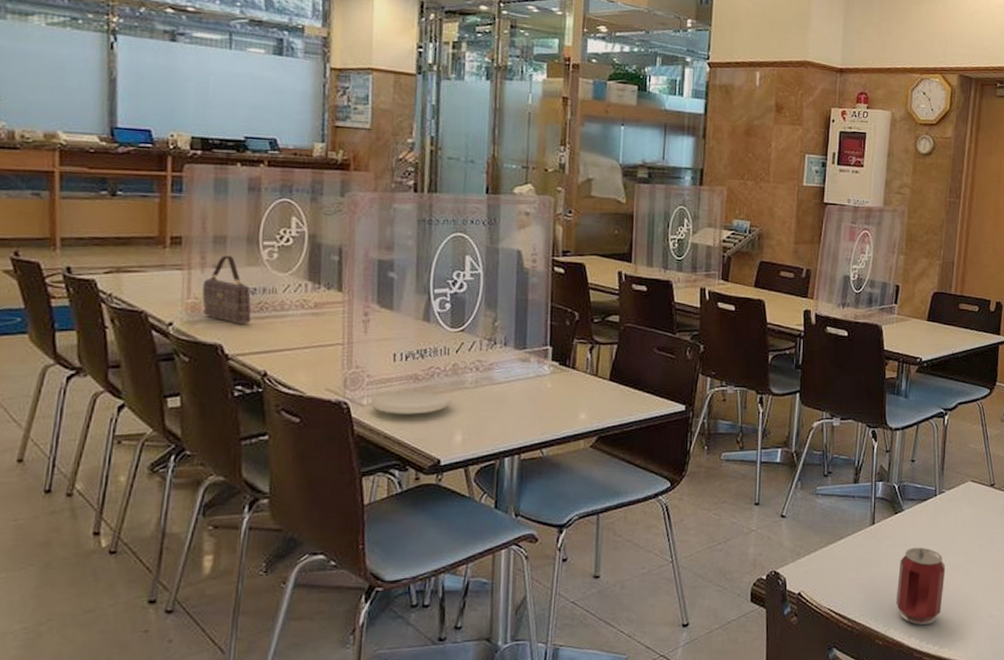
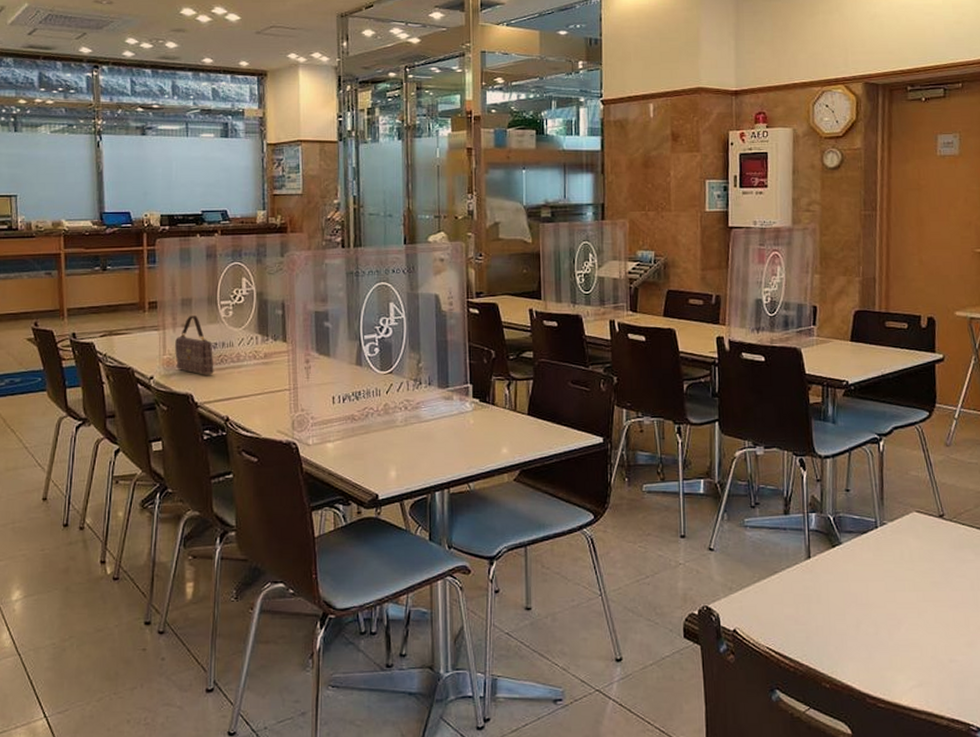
plate: present [370,391,452,415] -> none [315,431,385,453]
pop: present [895,547,946,625] -> none [841,583,895,668]

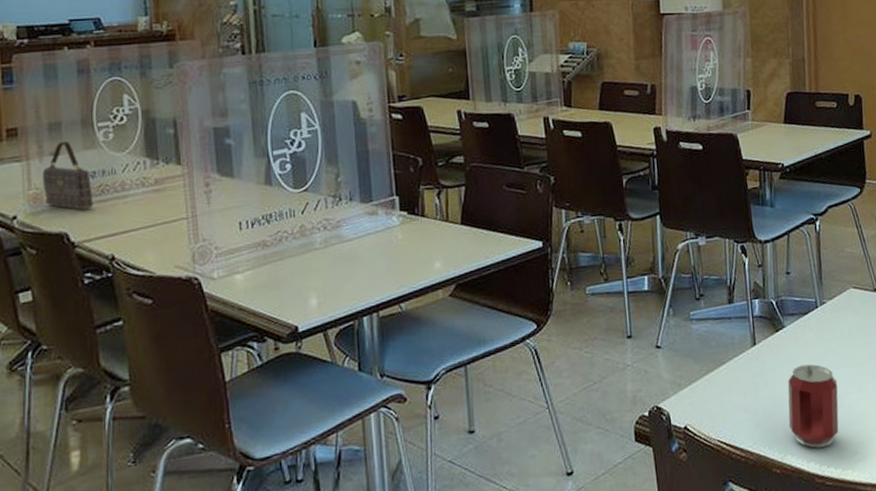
pop: none [841,583,895,668] -> present [788,364,839,448]

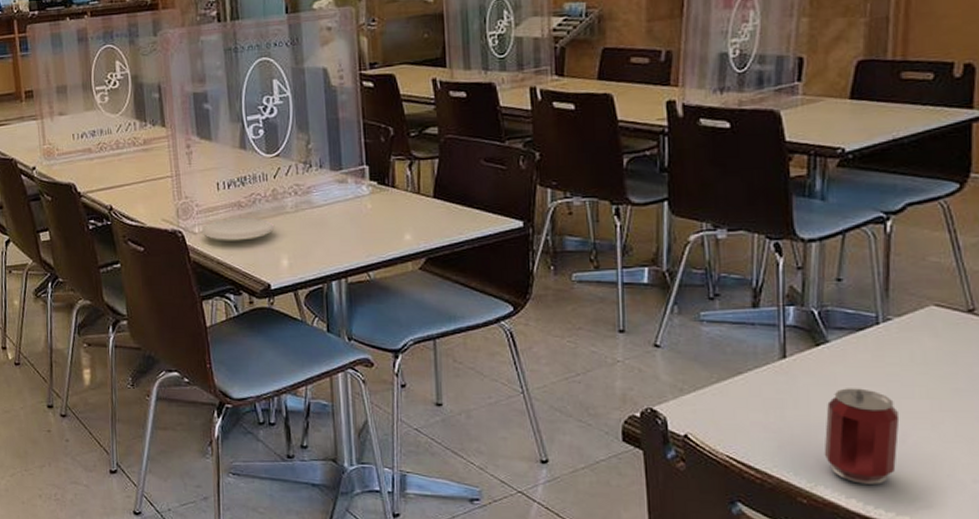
handbag: present [43,141,94,210] -> none [54,103,94,164]
plate: none [221,257,303,285] -> present [201,218,275,241]

